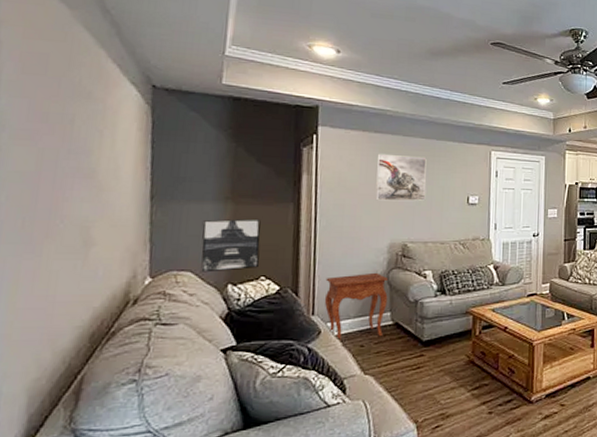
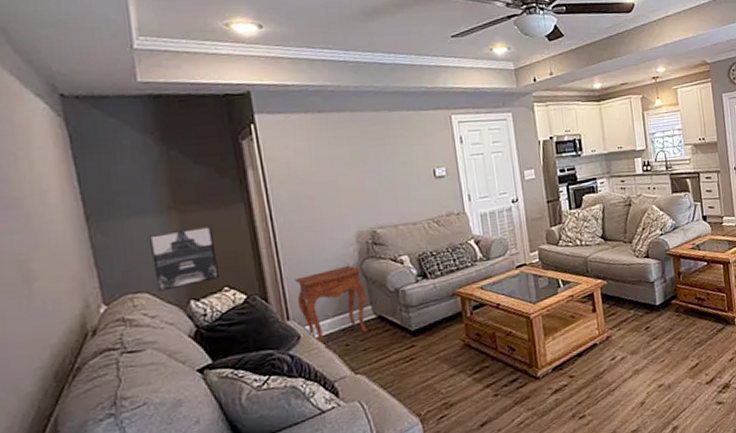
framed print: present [375,153,427,201] -> none [325,132,388,188]

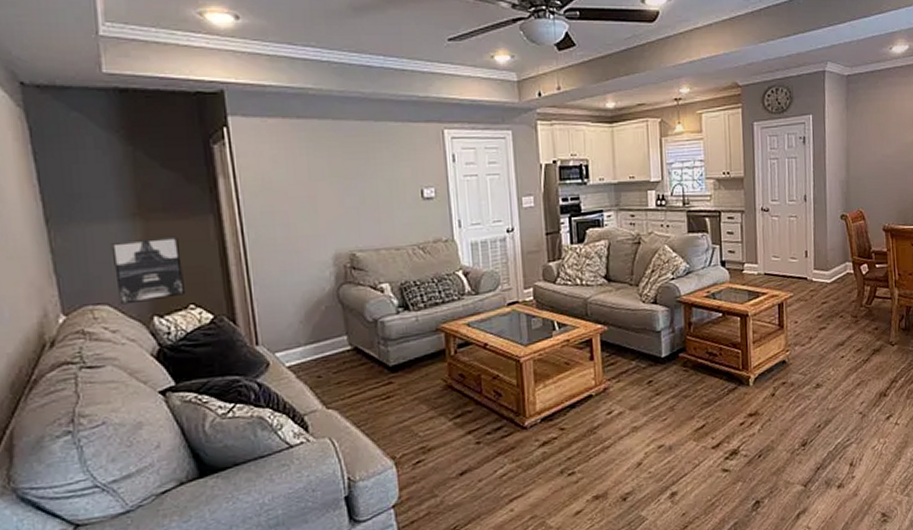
side table: present [294,265,367,344] -> none [265,290,342,373]

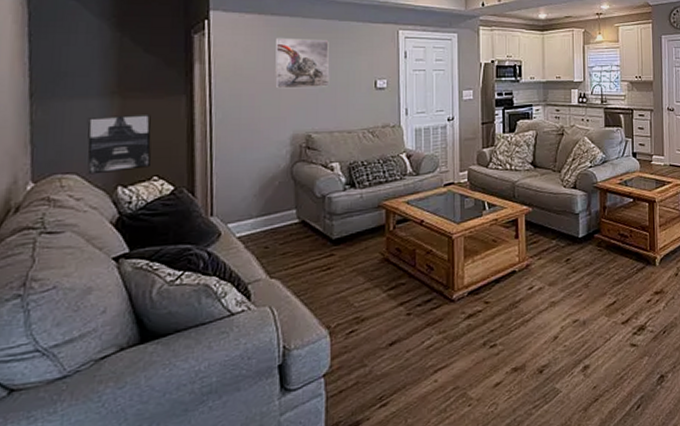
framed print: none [304,144,371,203] -> present [274,37,330,89]

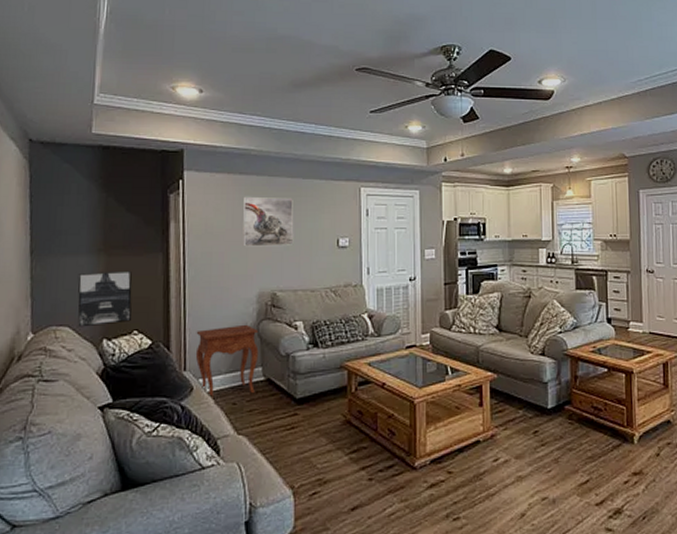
side table: none [223,167,293,243] -> present [195,324,259,398]

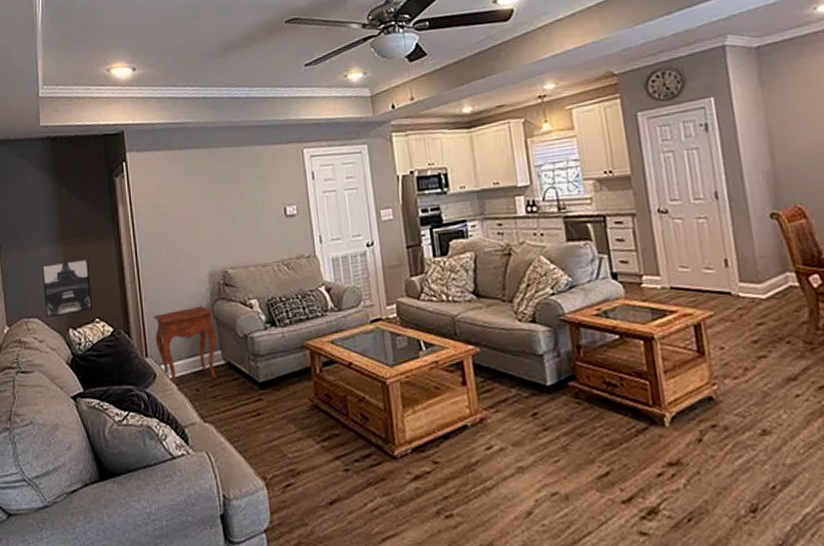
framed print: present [242,196,294,247] -> none [184,168,240,225]

